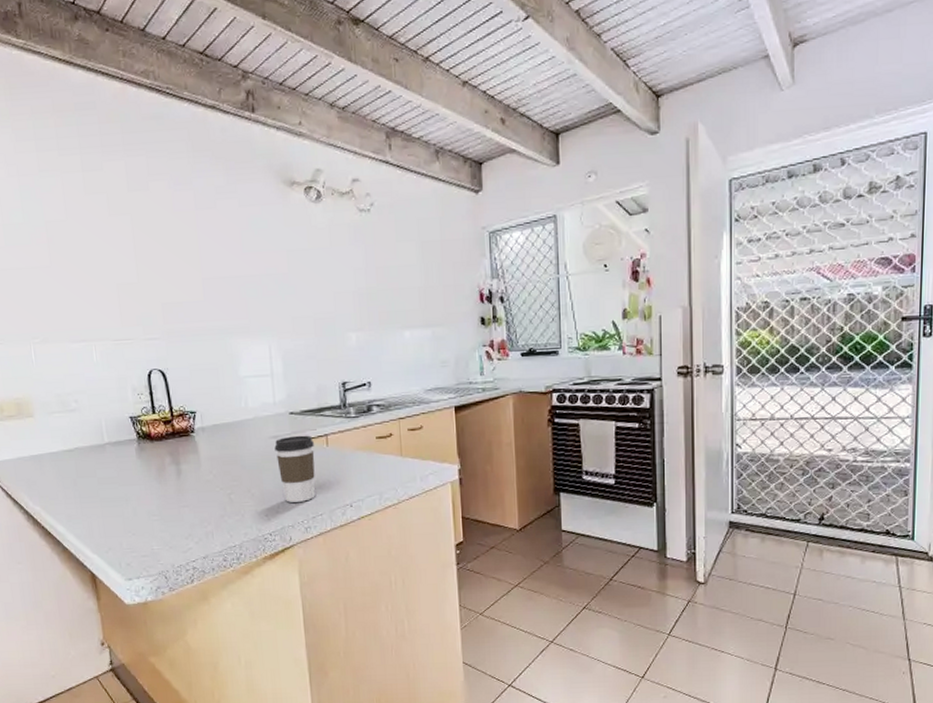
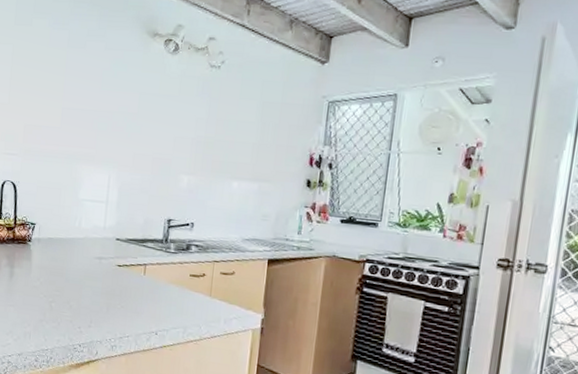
coffee cup: present [274,435,315,502] -> none [97,259,133,322]

